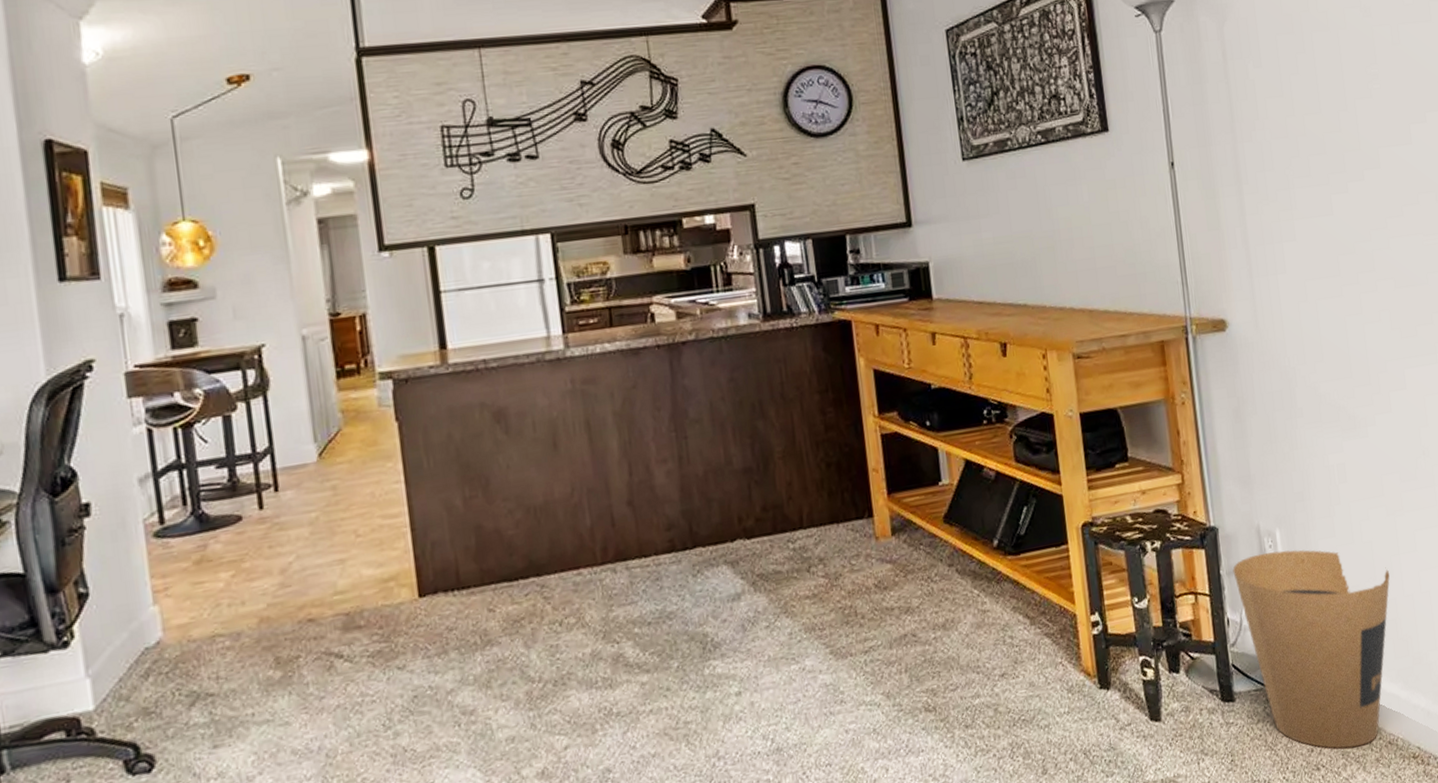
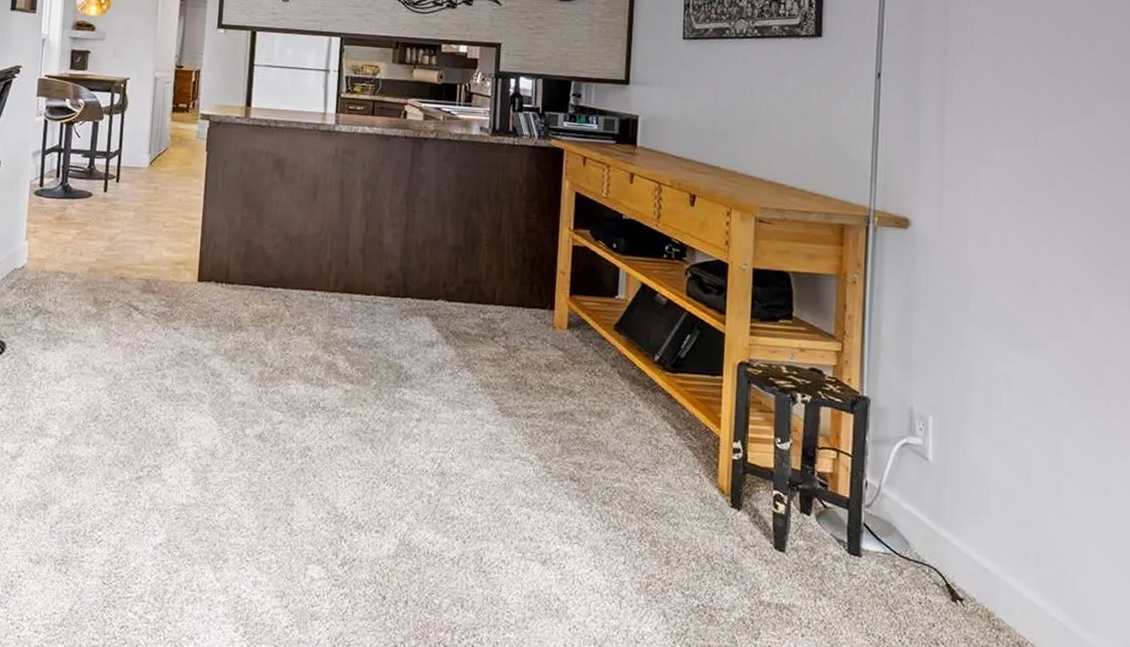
trash can: present [1233,549,1390,749] -> none [879,432,1044,638]

